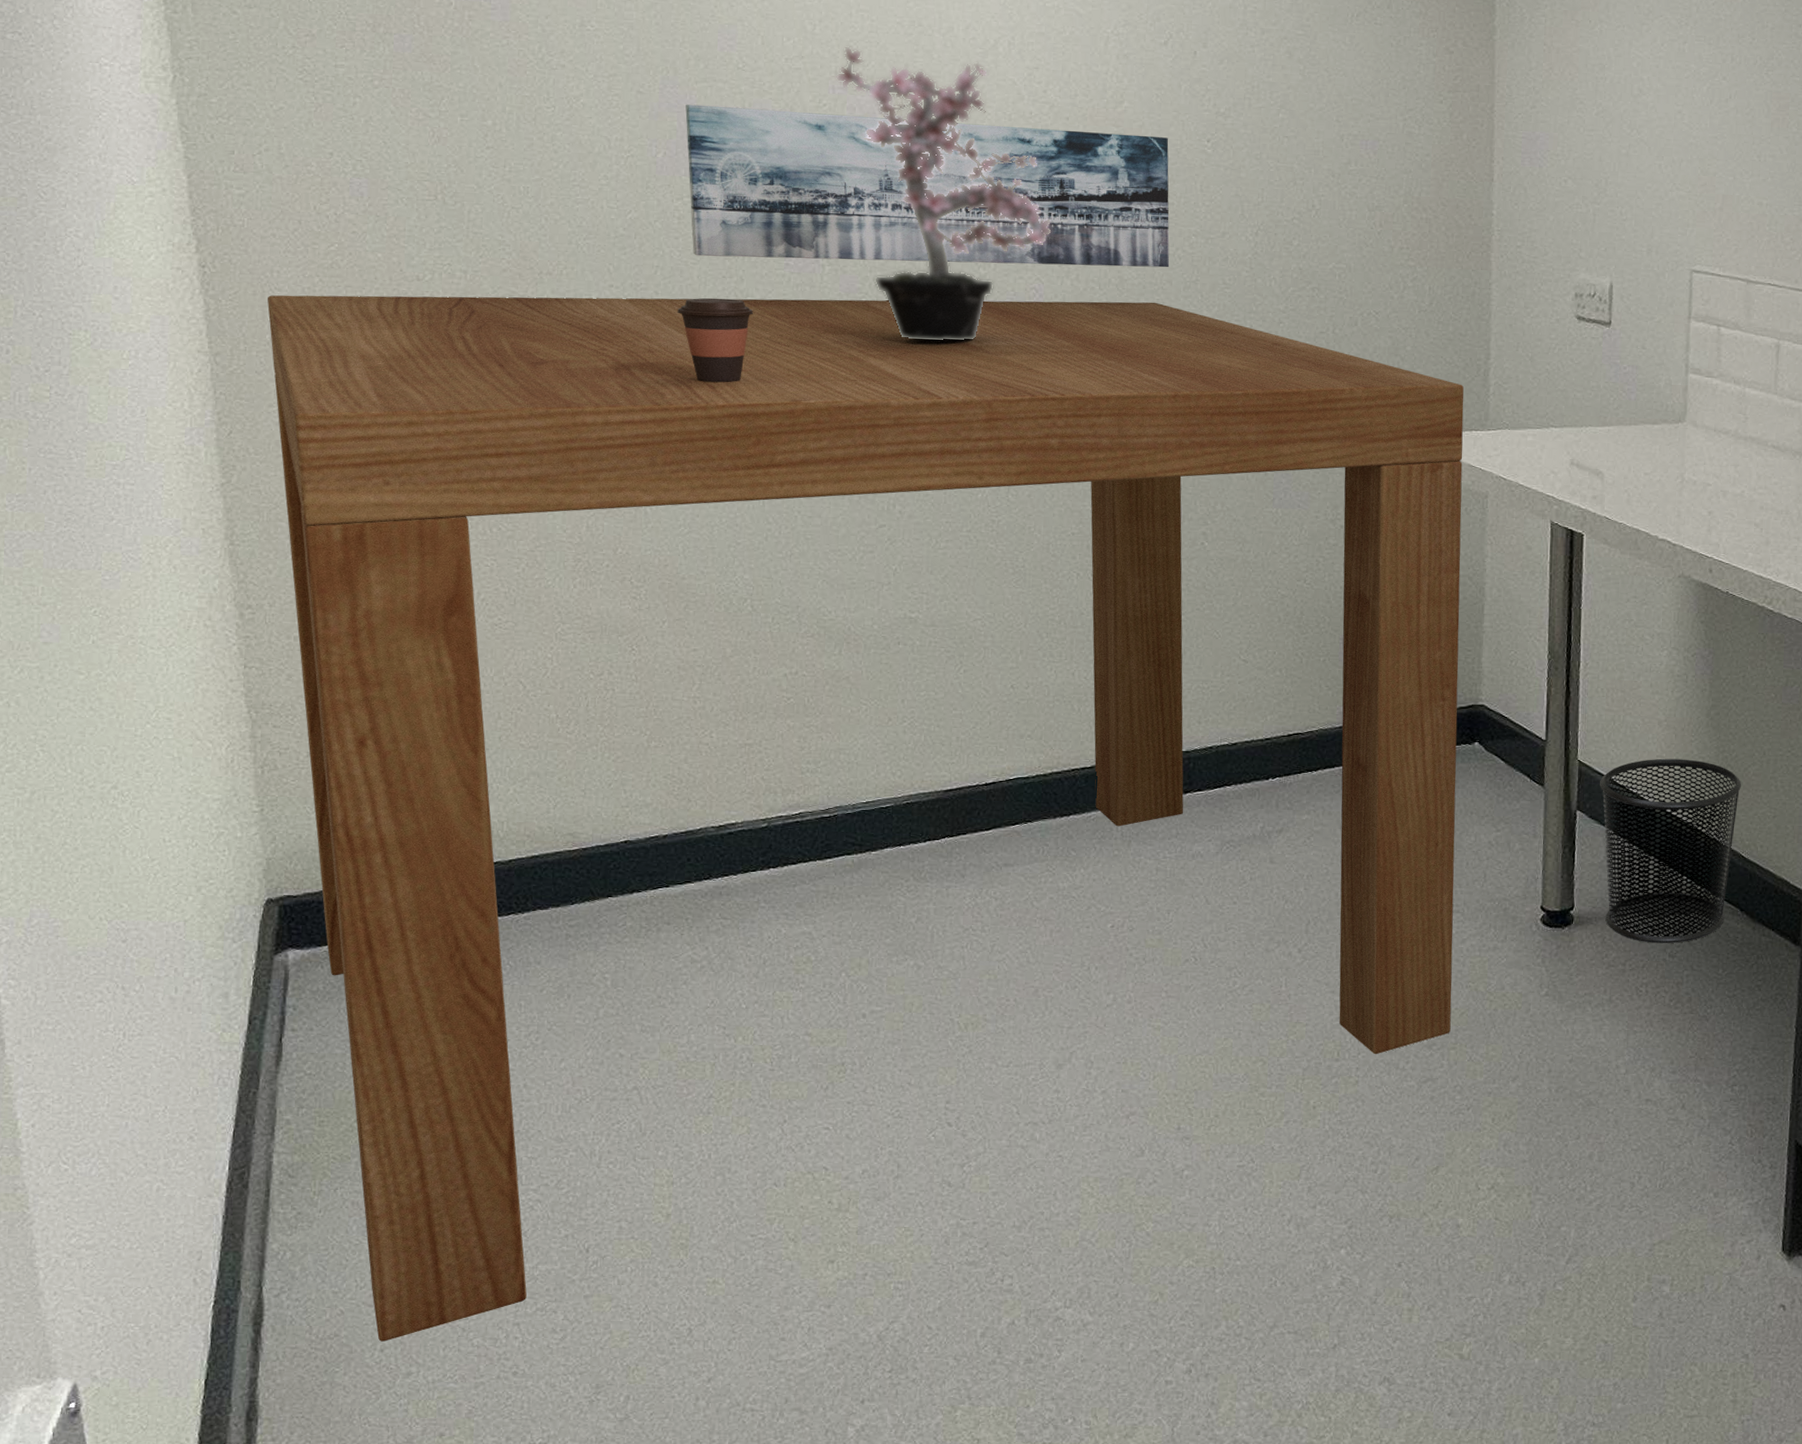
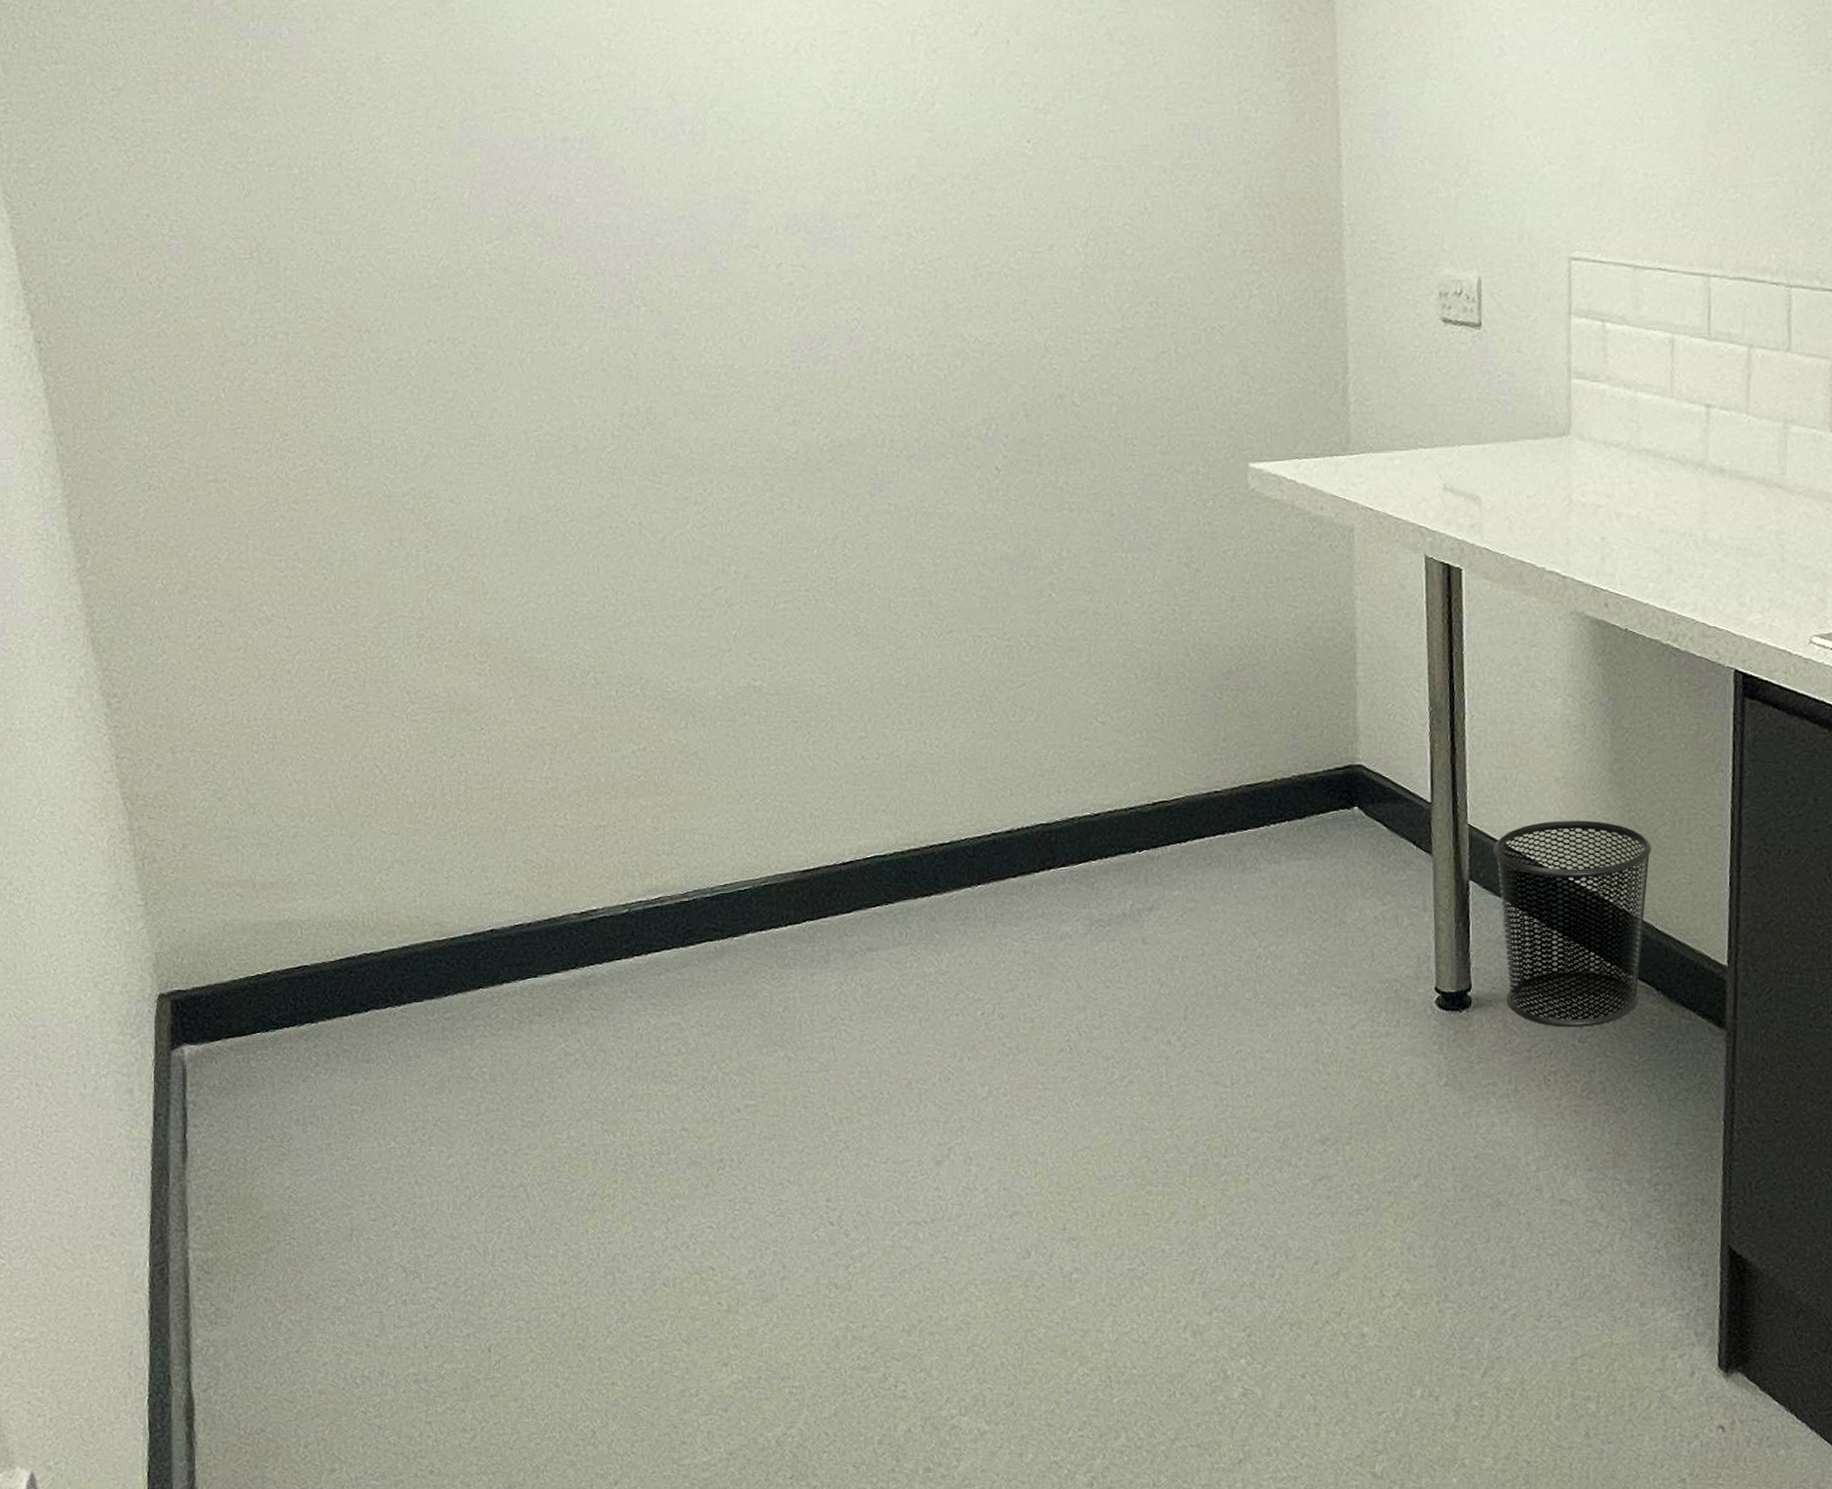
table: present [267,295,1464,1342] -> none [102,327,1344,1438]
coffee cup: present [677,297,754,383] -> none [497,348,573,440]
wall art: present [685,104,1170,268] -> none [487,137,996,304]
potted plant: present [835,46,1051,341] -> none [634,61,869,382]

